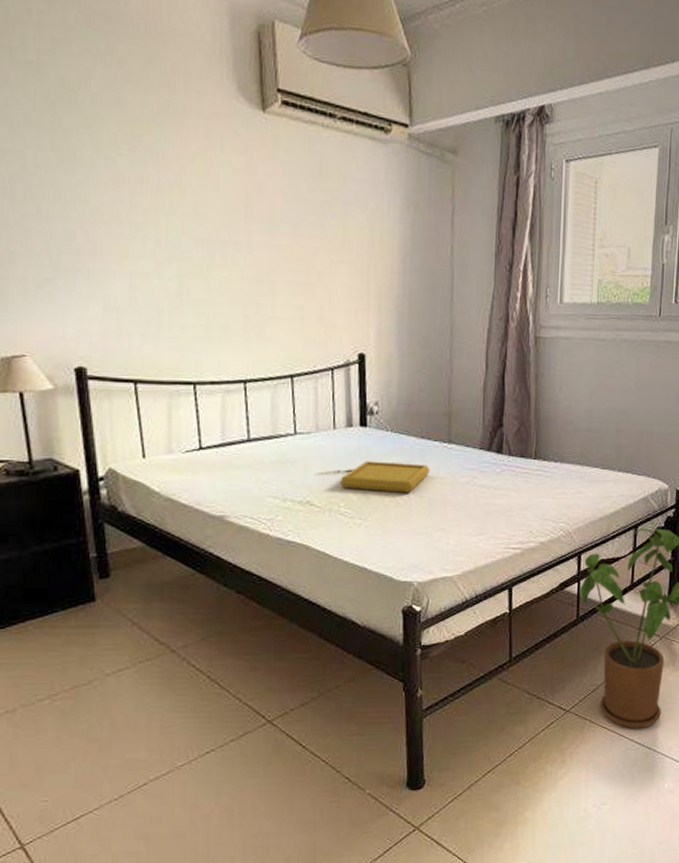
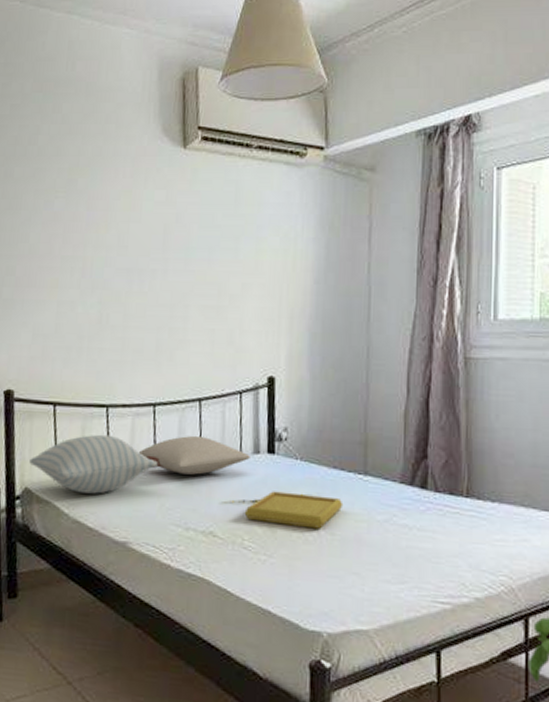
pillow: none [111,412,252,471] -> present [29,434,158,494]
pillow: none [232,411,343,449] -> present [139,435,250,475]

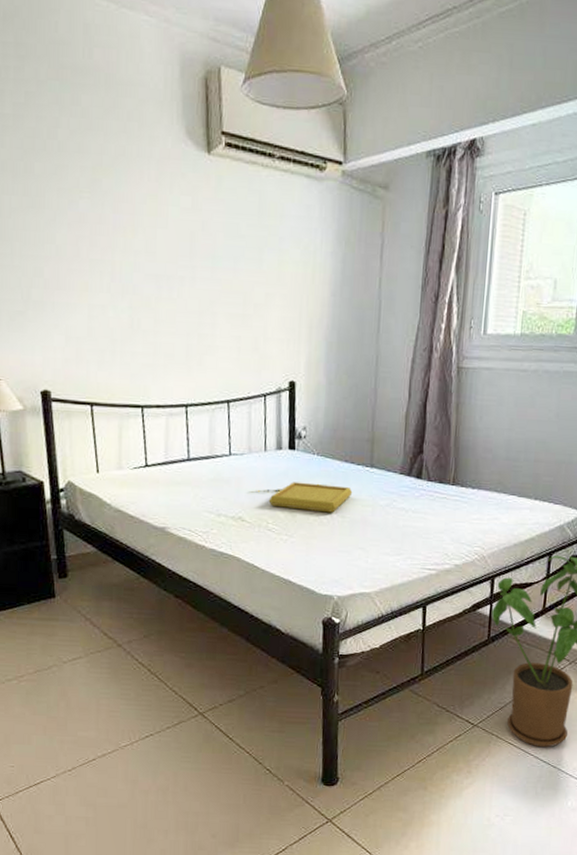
pillow: present [29,434,158,494] -> none [71,432,191,486]
pillow: present [139,435,250,475] -> none [174,433,274,469]

